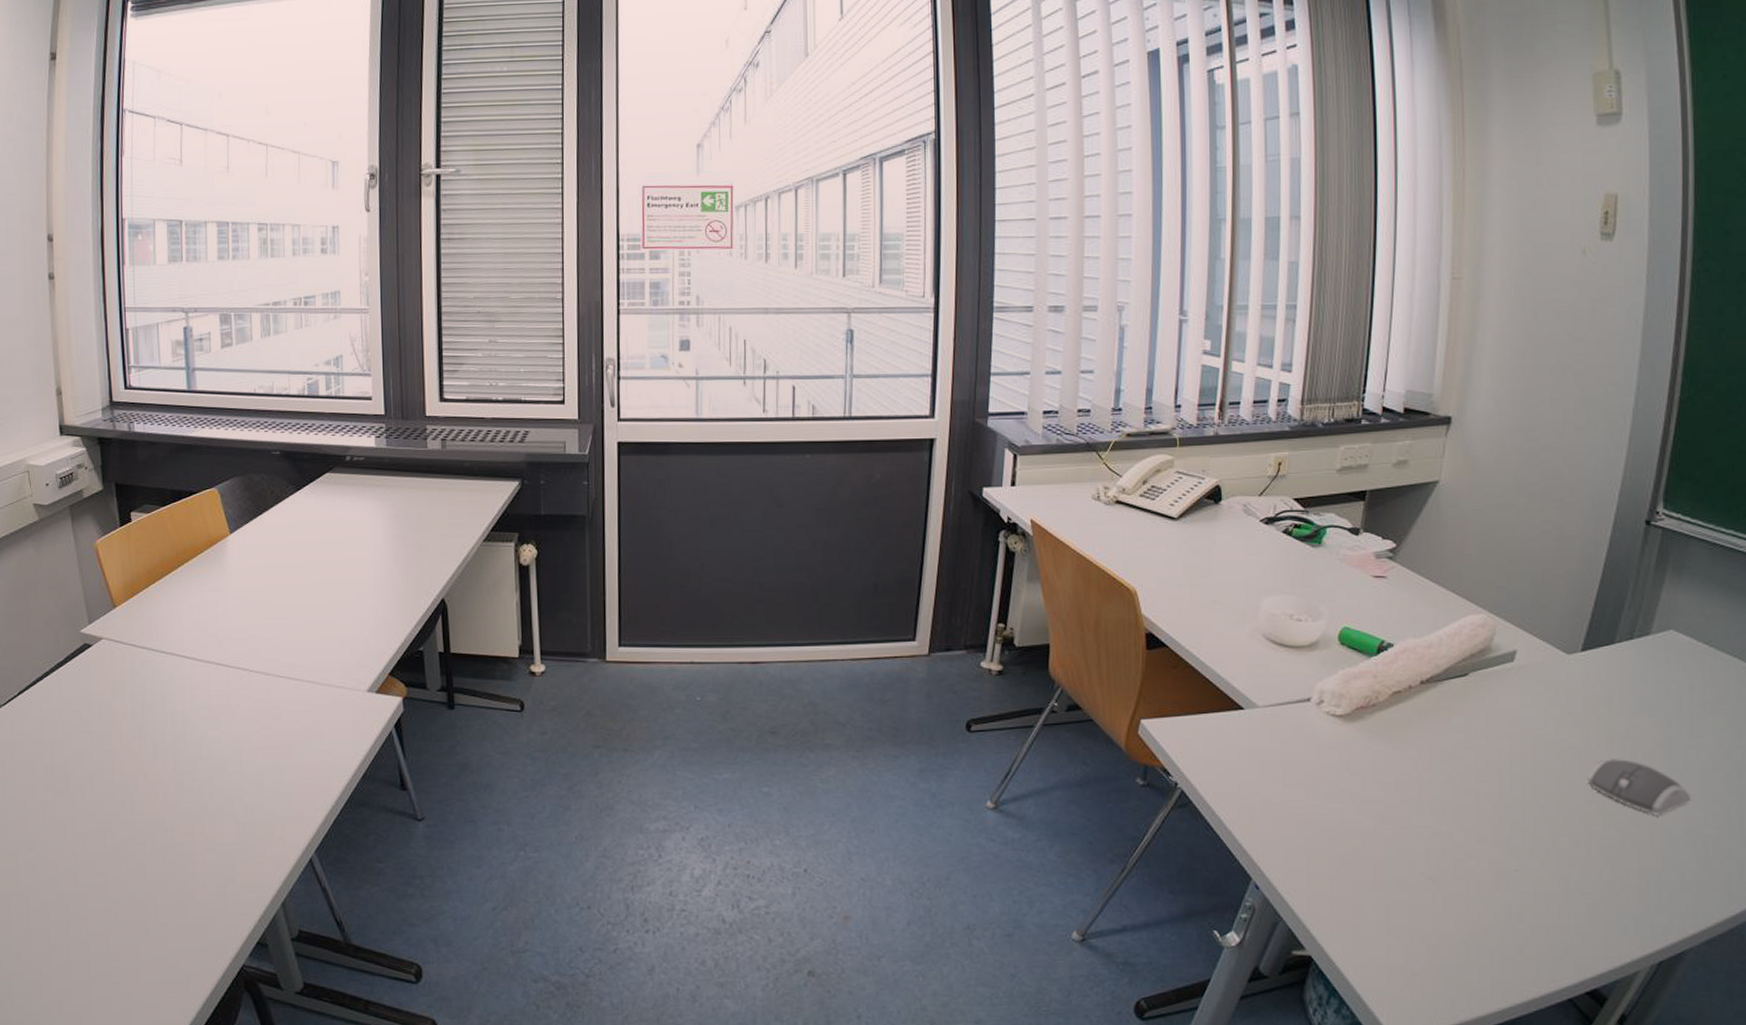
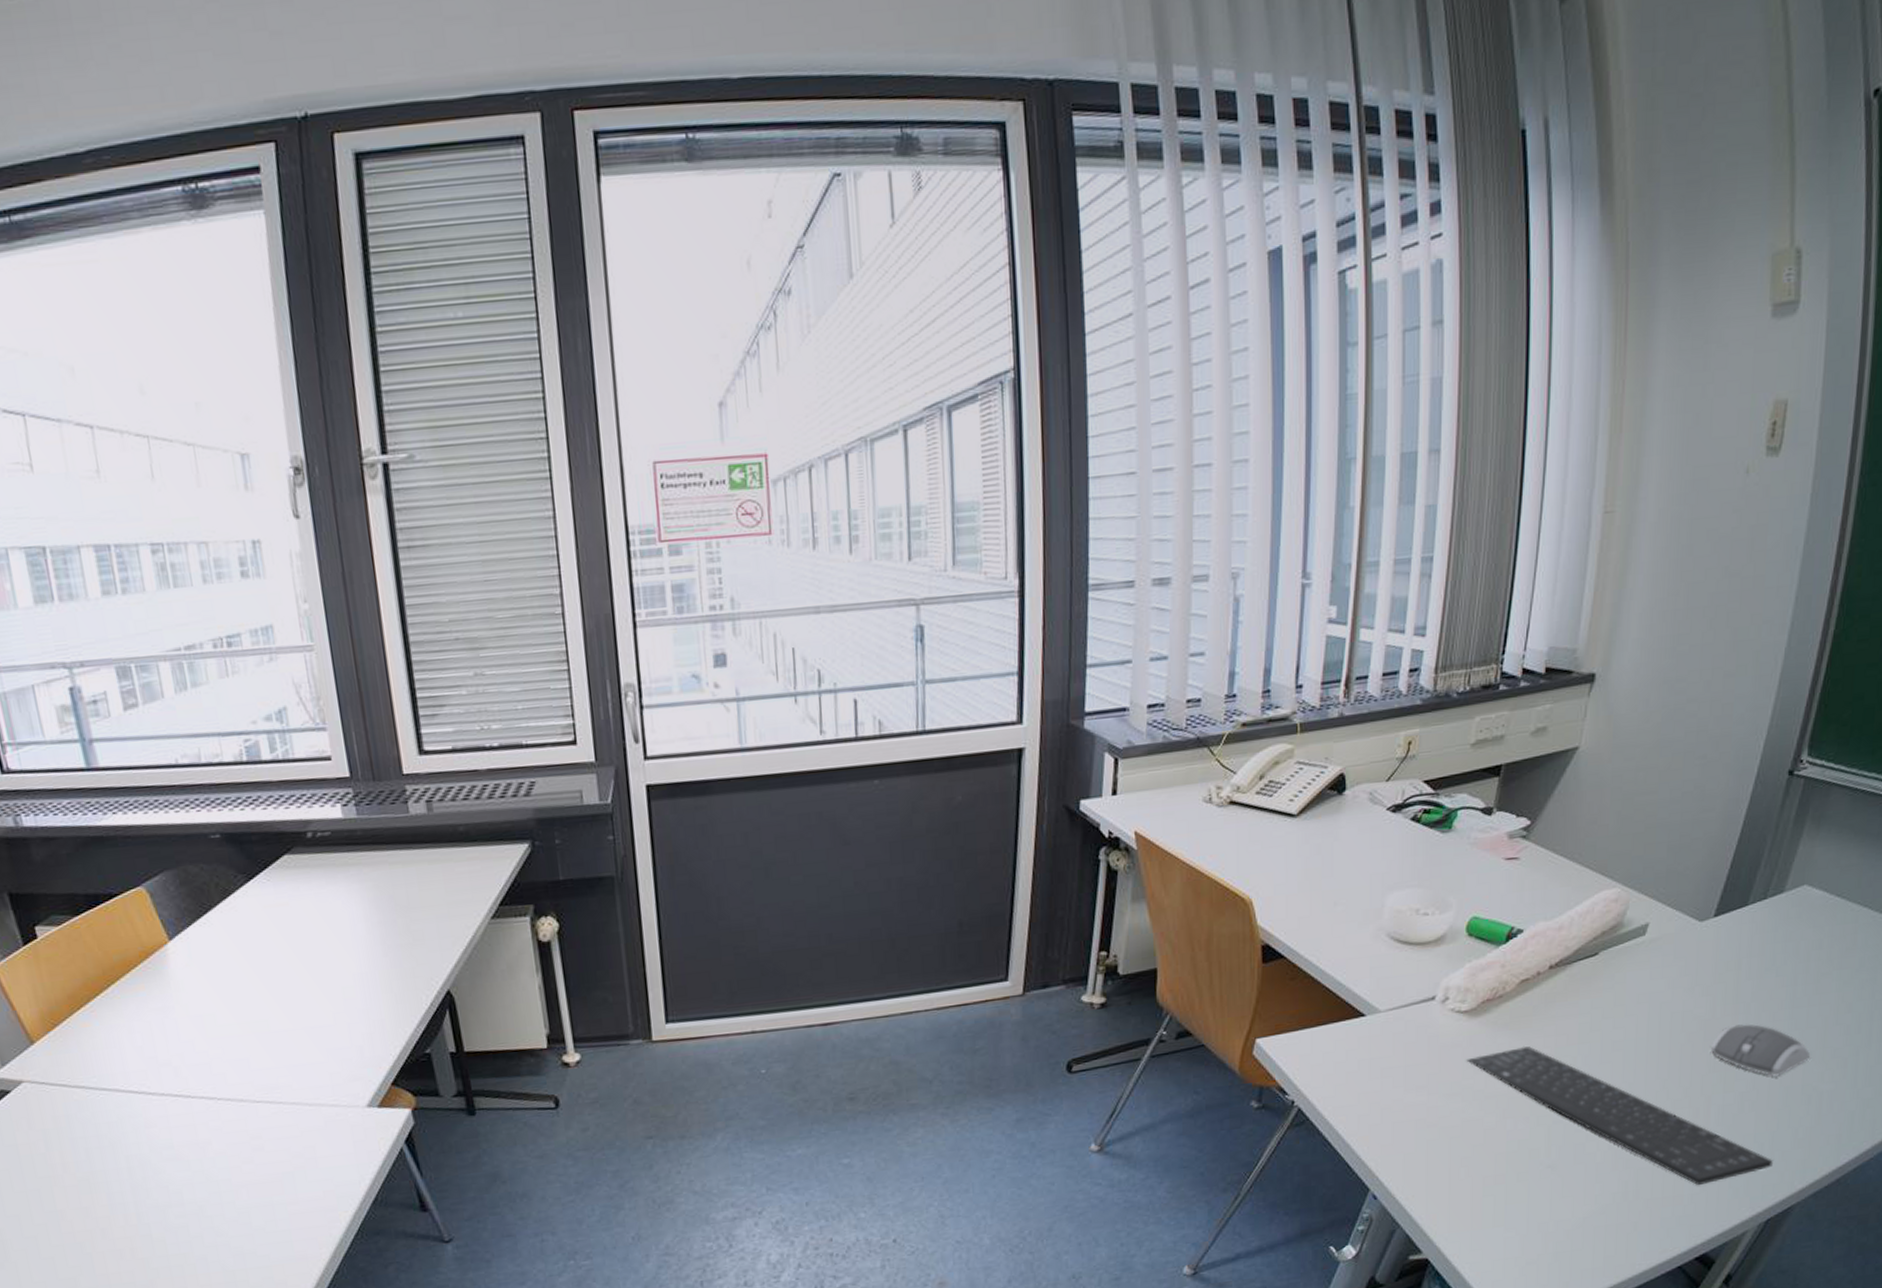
keyboard: none [1343,755,1661,917] -> present [1466,1046,1773,1186]

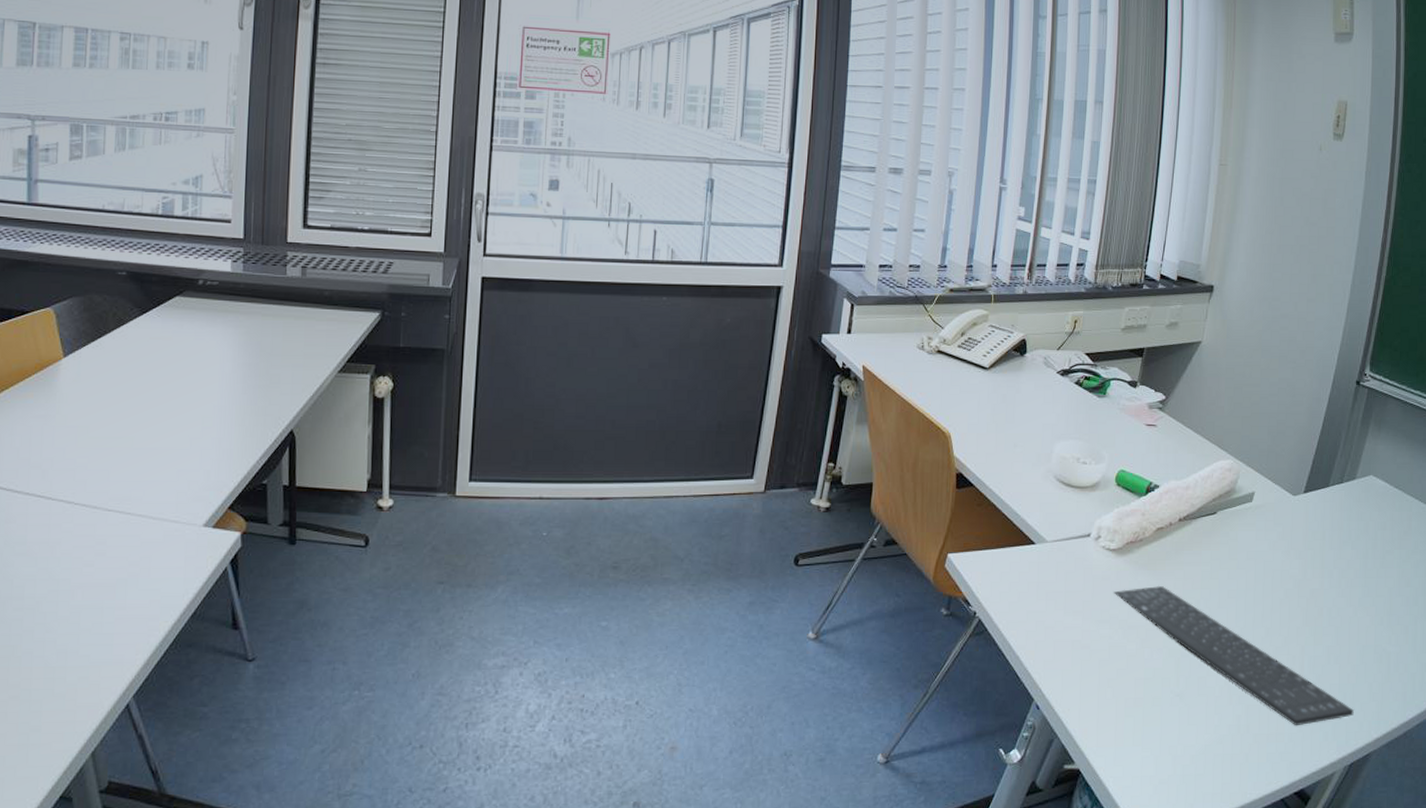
computer mouse: present [1710,1024,1811,1077] -> none [1303,587,1380,636]

